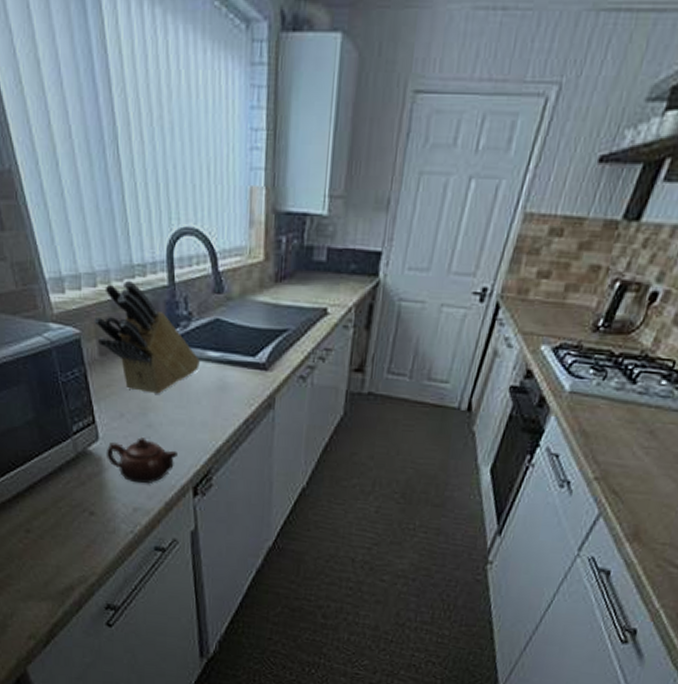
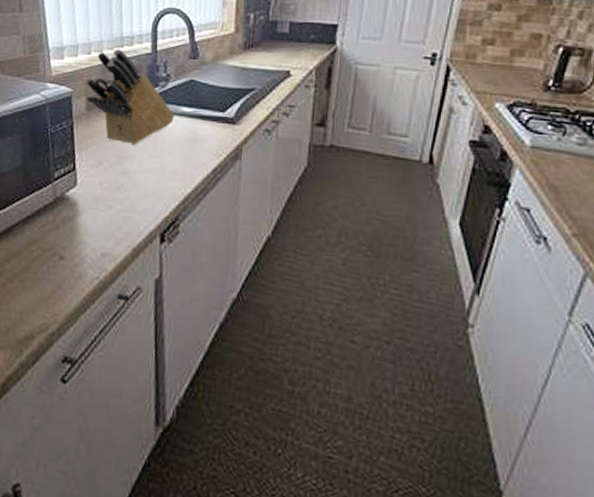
teapot: present [107,437,177,484] -> none [82,184,148,230]

